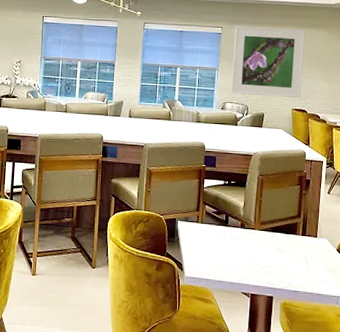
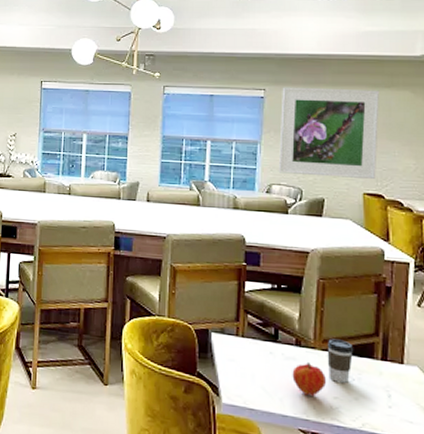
fruit: none [238,239,262,266] -> present [292,361,326,396]
coffee cup: none [263,221,283,254] -> present [327,339,354,383]

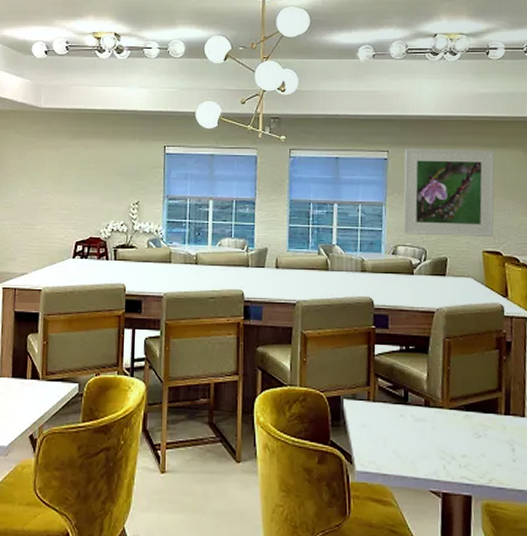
fruit: present [292,361,326,396] -> none [422,421,454,456]
coffee cup: present [327,339,354,383] -> none [454,397,480,440]

